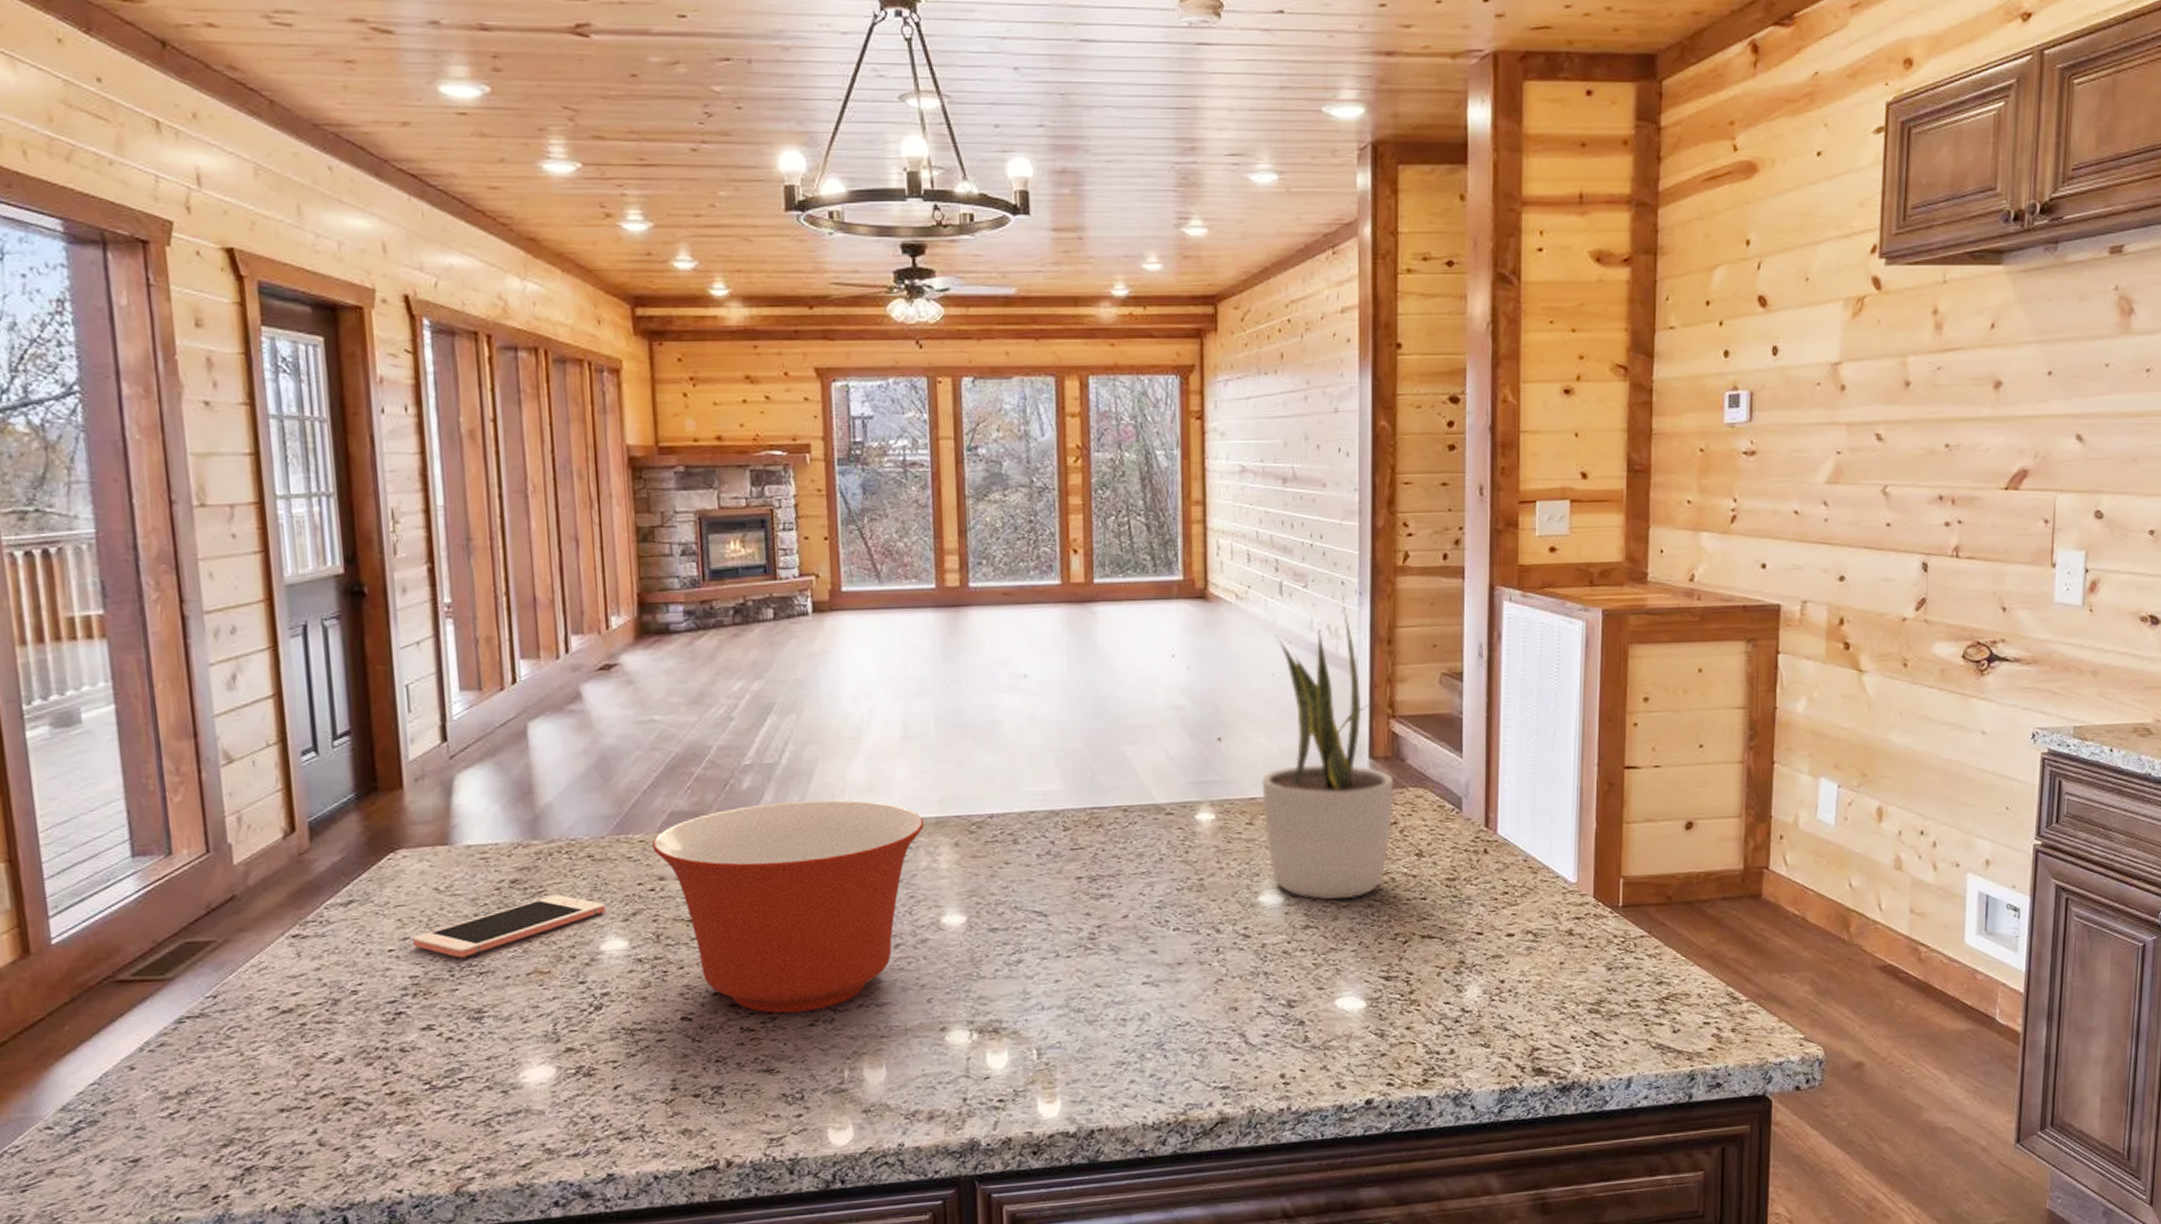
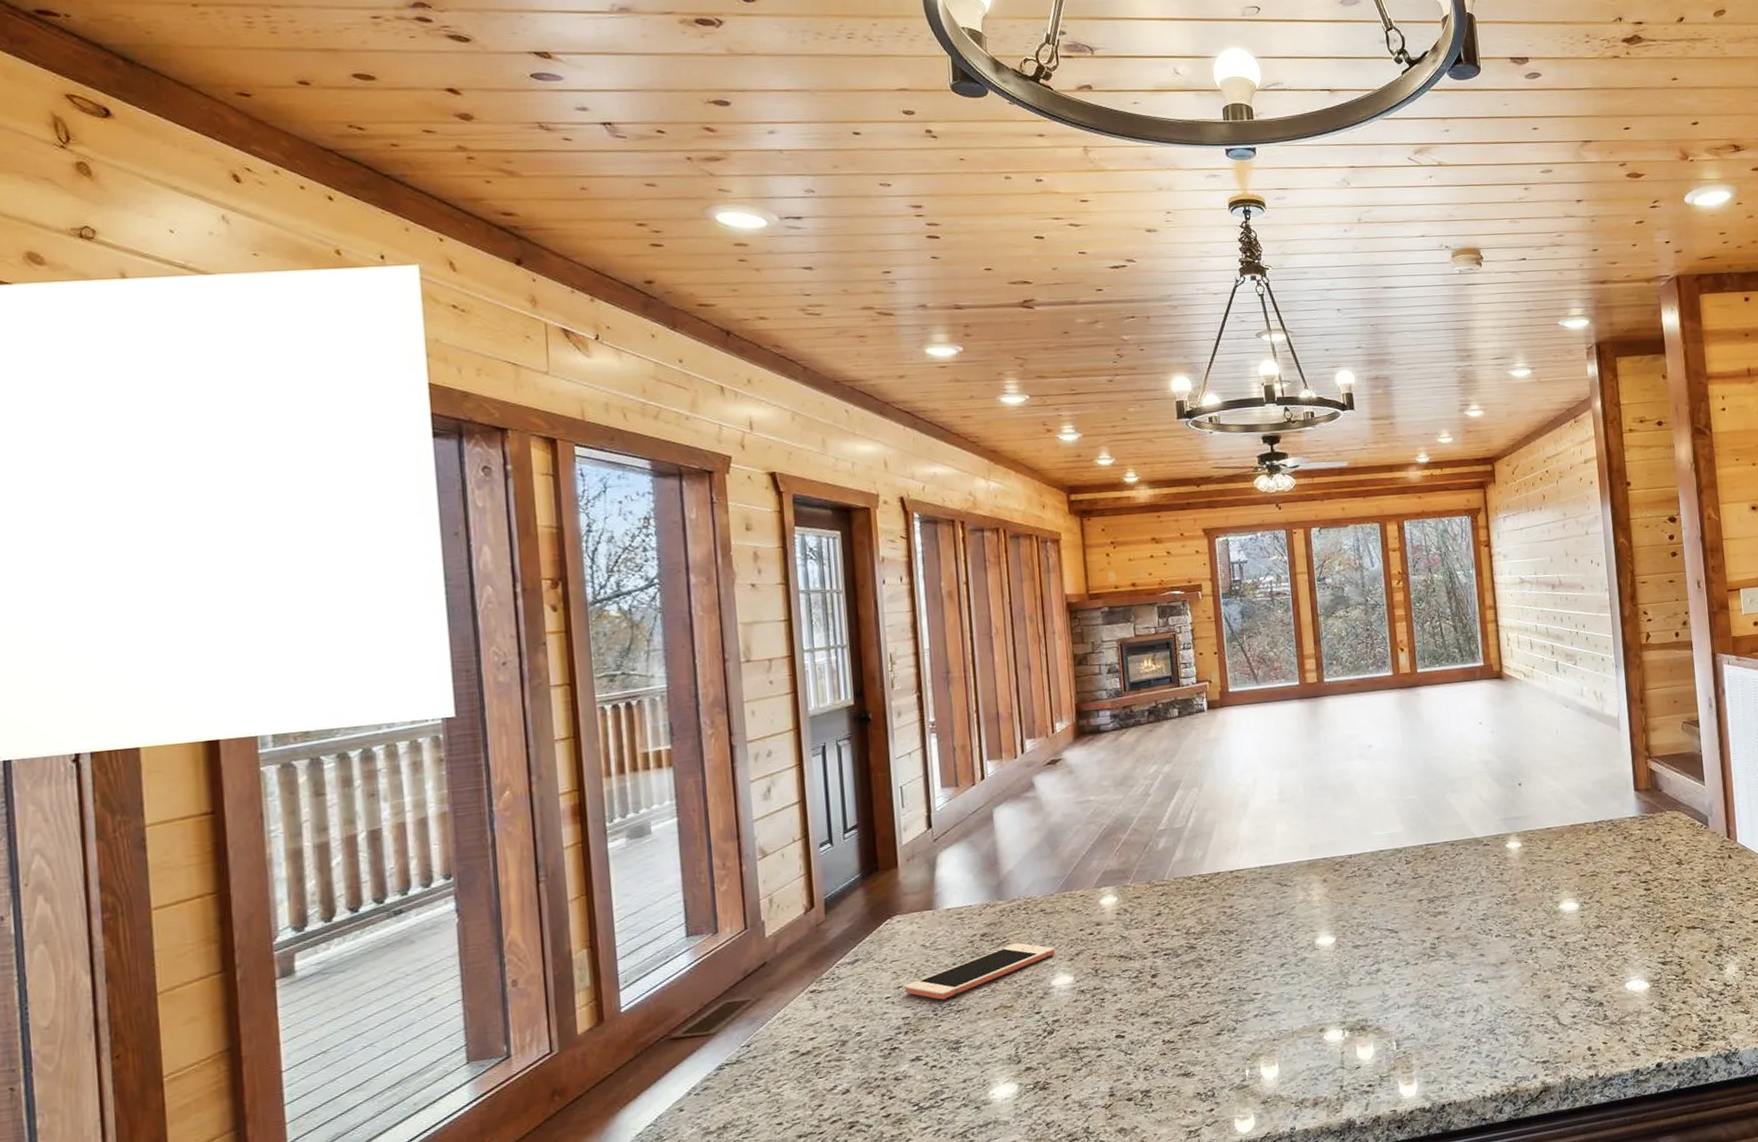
mixing bowl: present [652,800,925,1013] -> none [1090,851,1300,1027]
potted plant: present [1262,595,1393,900] -> none [1554,668,1657,904]

